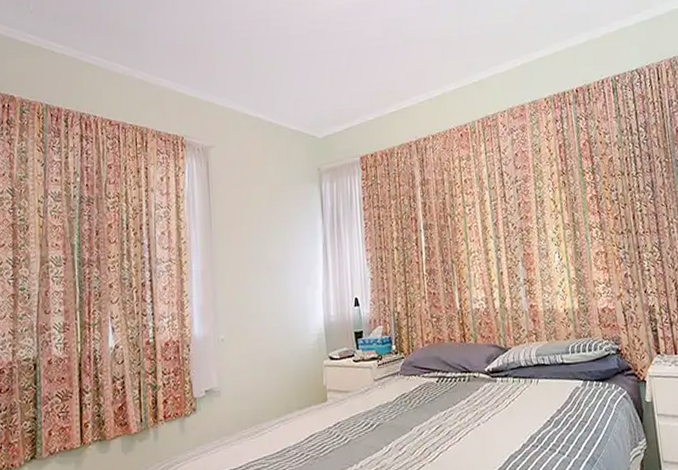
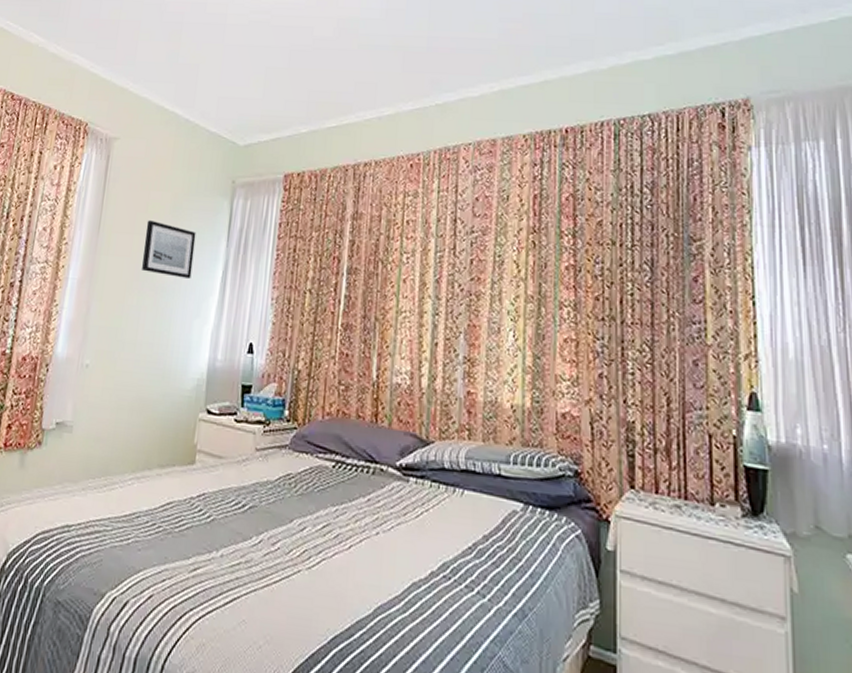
wall art: none [251,211,298,255] -> present [142,220,196,279]

